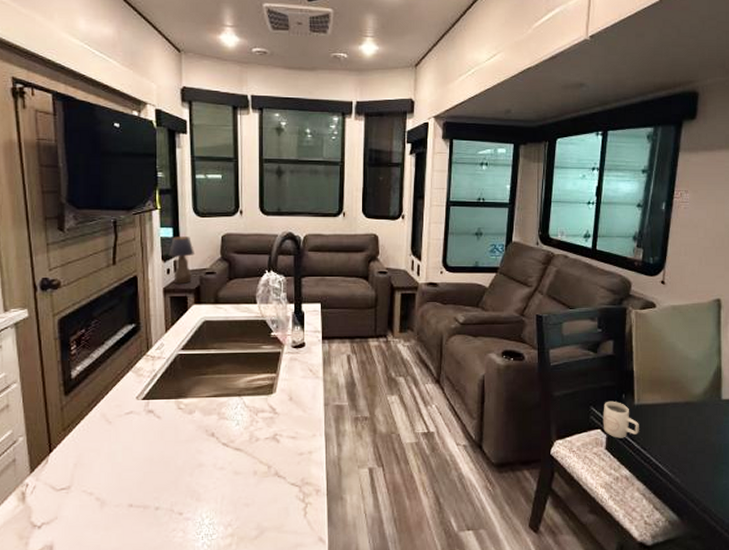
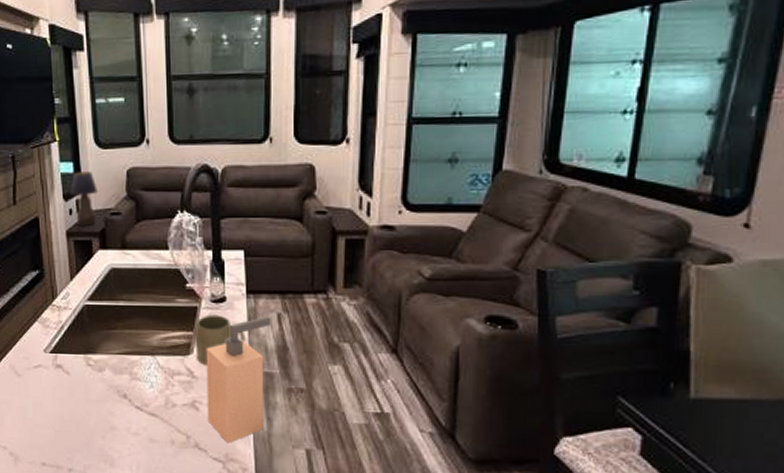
mug: none [278,358,321,402] -> present [195,314,245,365]
soap dispenser: none [286,357,342,469] -> present [206,316,271,443]
mug: present [603,401,639,439] -> none [636,390,696,443]

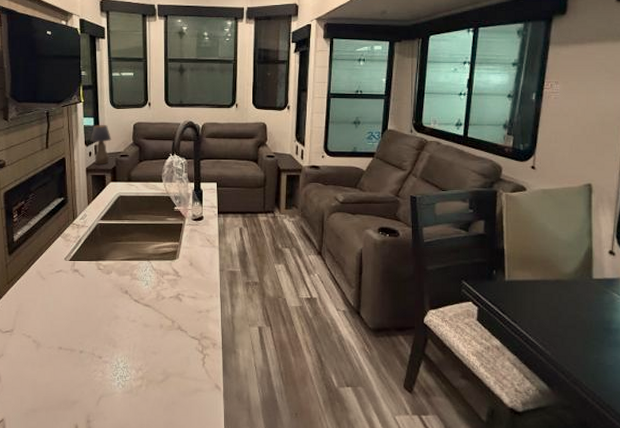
mug: present [195,314,245,365] -> none [180,229,217,267]
soap dispenser: present [206,316,271,443] -> none [188,230,235,325]

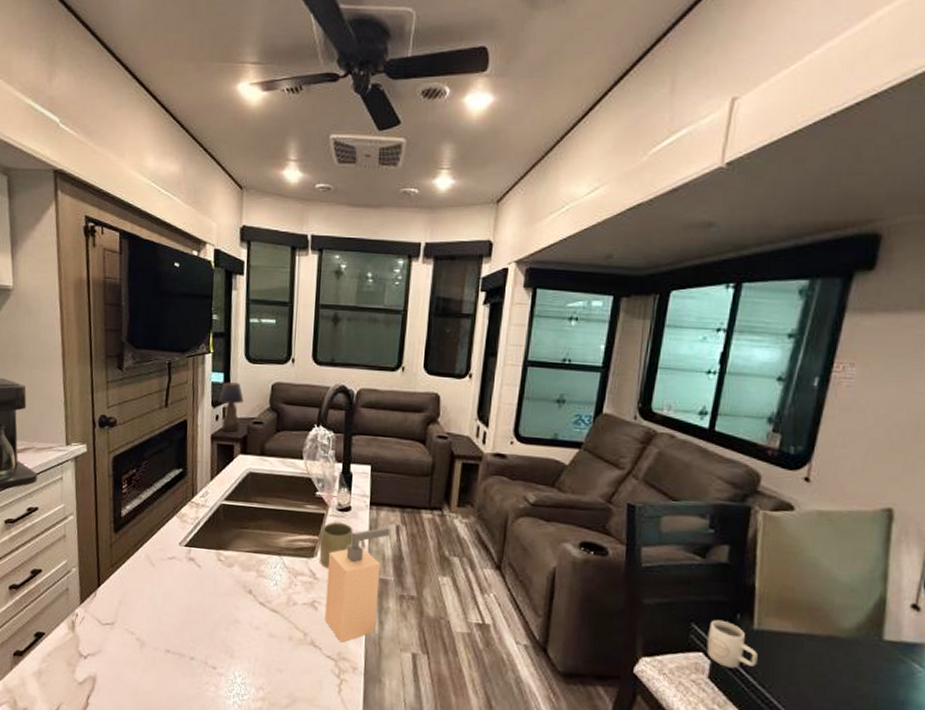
mug: none [180,229,217,267] -> present [319,521,366,568]
soap dispenser: none [188,230,235,325] -> present [324,527,390,643]
mug: none [474,276,510,311] -> present [706,619,758,669]

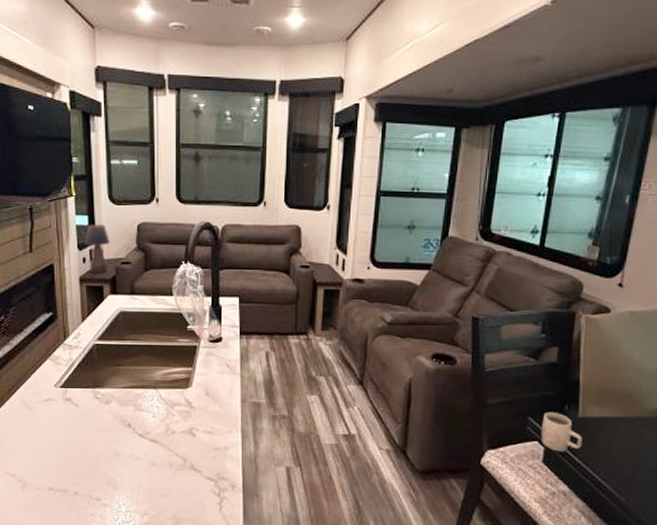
mug: present [319,521,366,568] -> none [194,353,238,397]
soap dispenser: present [324,527,390,643] -> none [202,354,260,464]

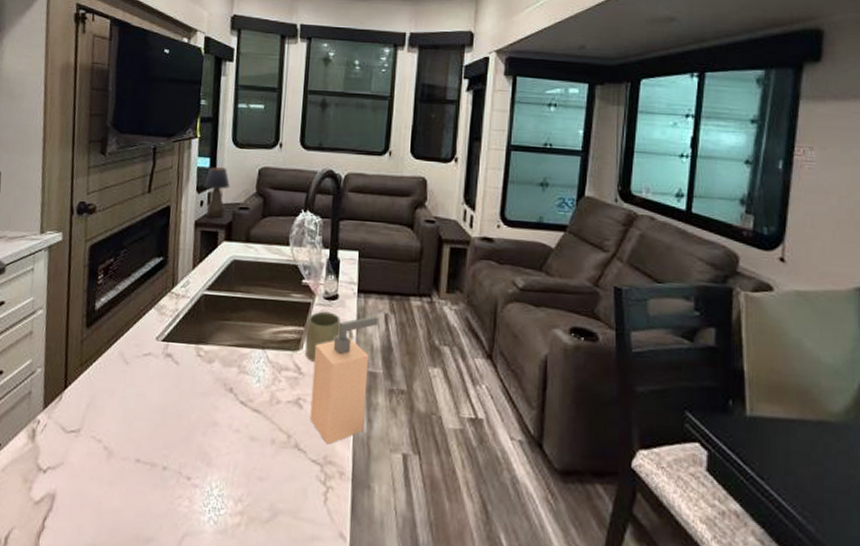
mug: none [194,353,238,397] -> present [305,311,354,362]
soap dispenser: none [202,354,260,464] -> present [309,315,379,445]
mug: present [541,411,582,452] -> none [702,406,753,459]

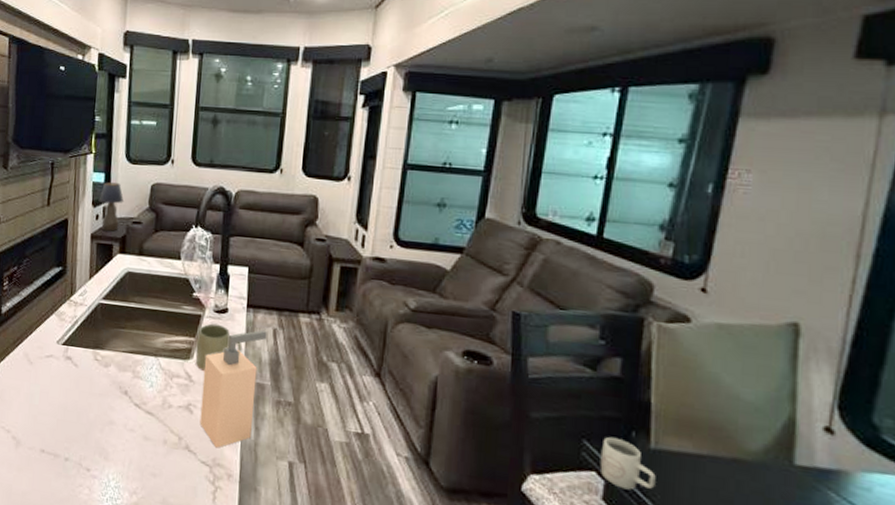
mug: none [702,406,753,459] -> present [599,436,656,490]

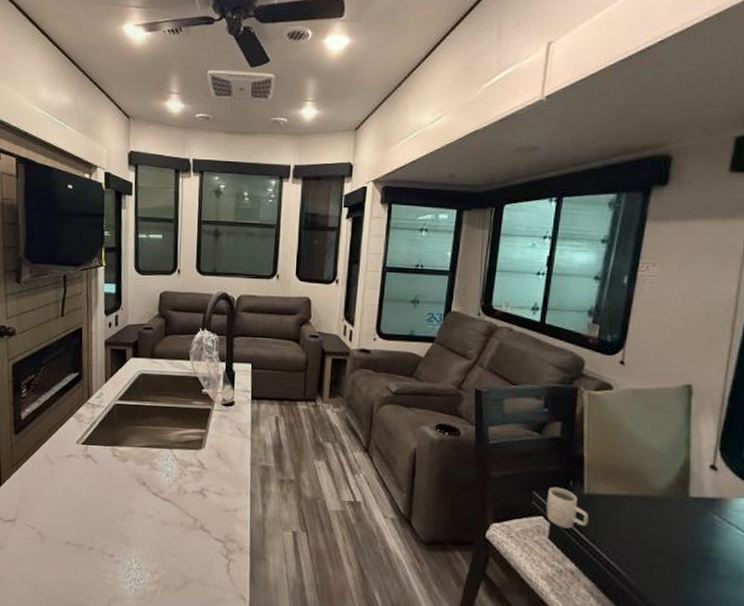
table lamp: present [98,181,125,231] -> none [110,291,135,337]
mug: present [195,323,242,371] -> none [206,416,249,458]
soap dispenser: present [199,330,267,448] -> none [213,418,270,526]

